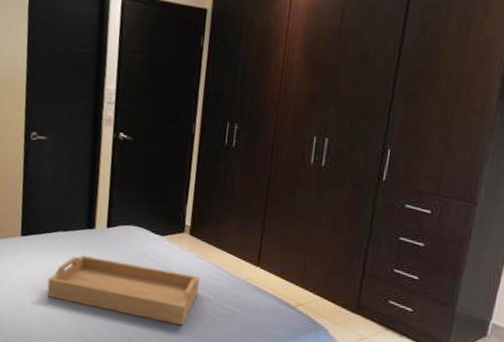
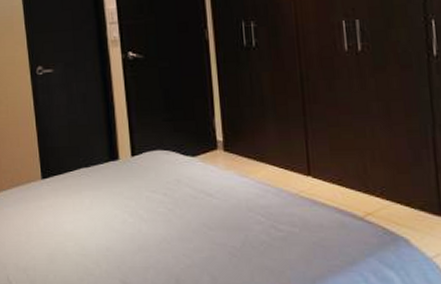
serving tray: present [47,255,200,326] -> none [77,191,246,257]

